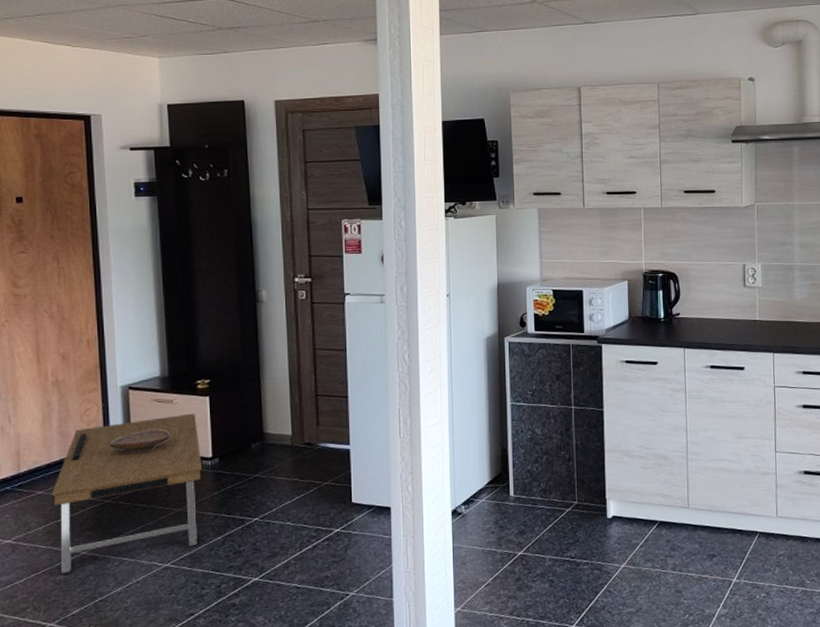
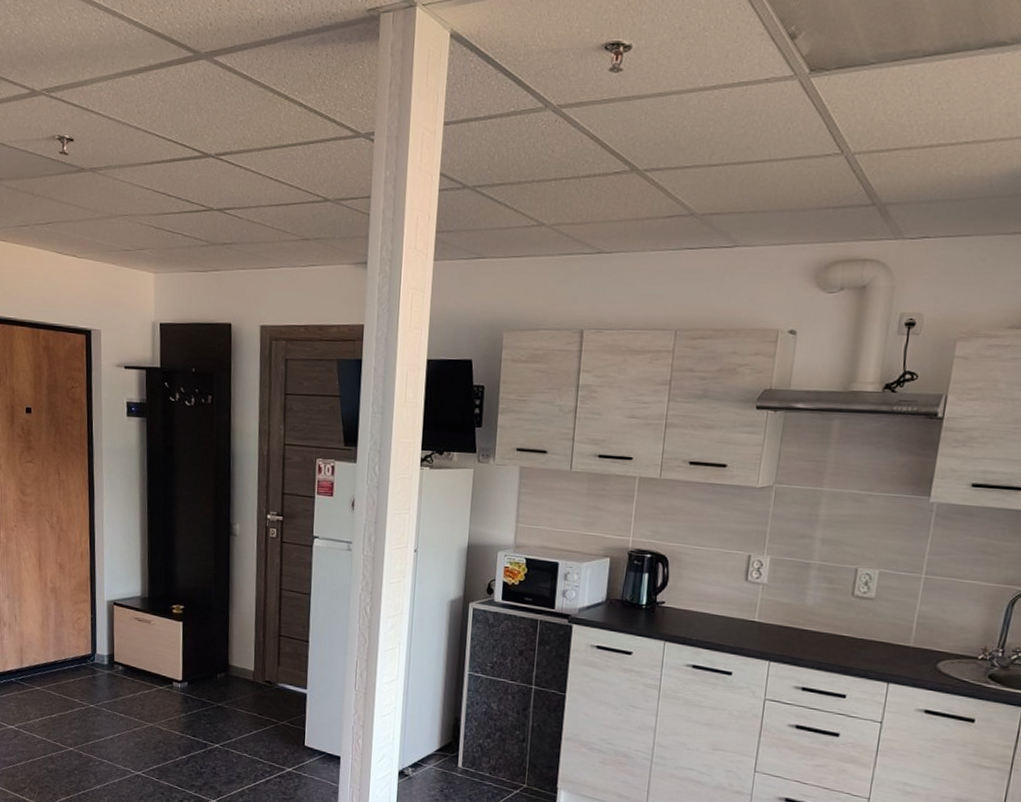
coffee table: present [52,413,203,573] -> none [47,635,173,764]
decorative bowl: present [109,429,171,454] -> none [95,645,148,667]

